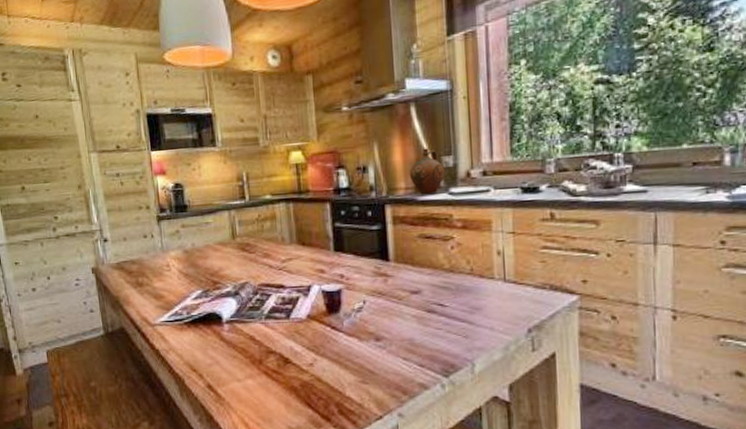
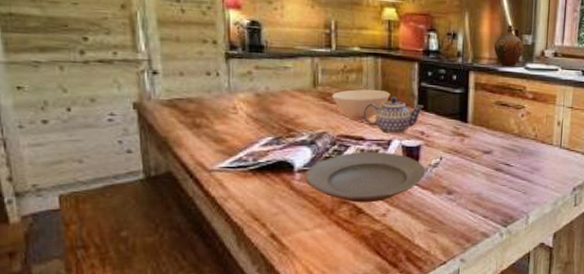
plate: none [232,298,350,353] -> present [304,151,426,203]
bowl: none [250,235,305,268] -> present [332,89,390,121]
teapot: none [280,240,340,280] -> present [363,96,423,134]

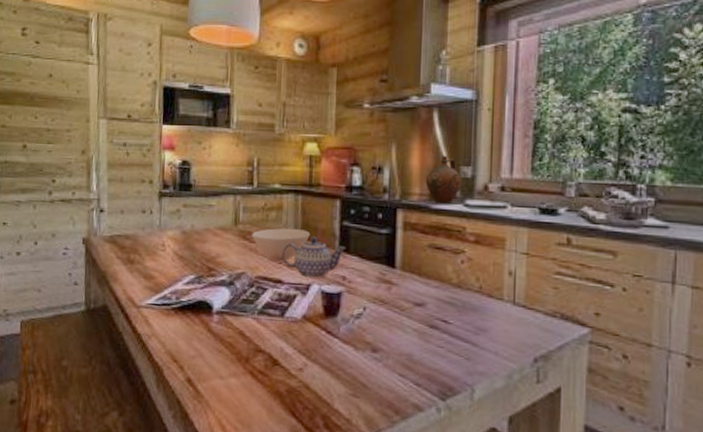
plate: present [304,151,426,203] -> none [222,295,348,354]

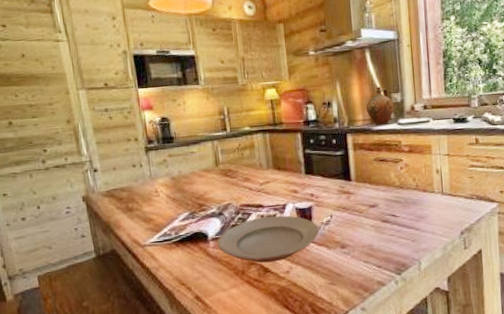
plate: none [222,295,348,354] -> present [217,215,320,263]
bowl: present [252,228,310,262] -> none [232,161,280,191]
teapot: present [281,236,345,278] -> none [259,165,310,199]

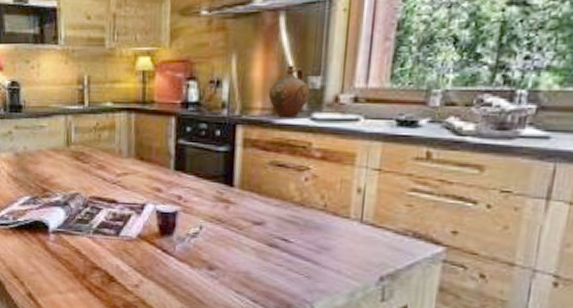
plate: present [217,215,320,263] -> none [58,215,183,271]

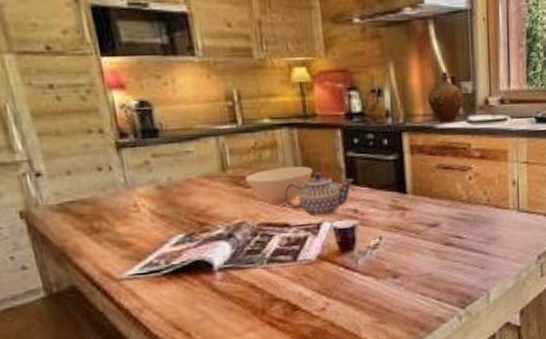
bowl: none [85,147,144,182] -> present [245,165,313,205]
teapot: none [115,155,181,198] -> present [283,172,353,217]

